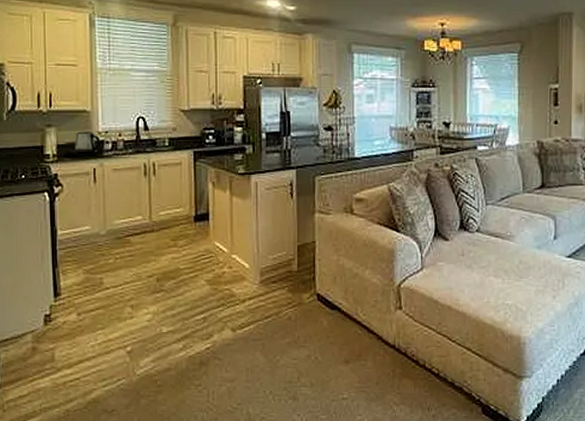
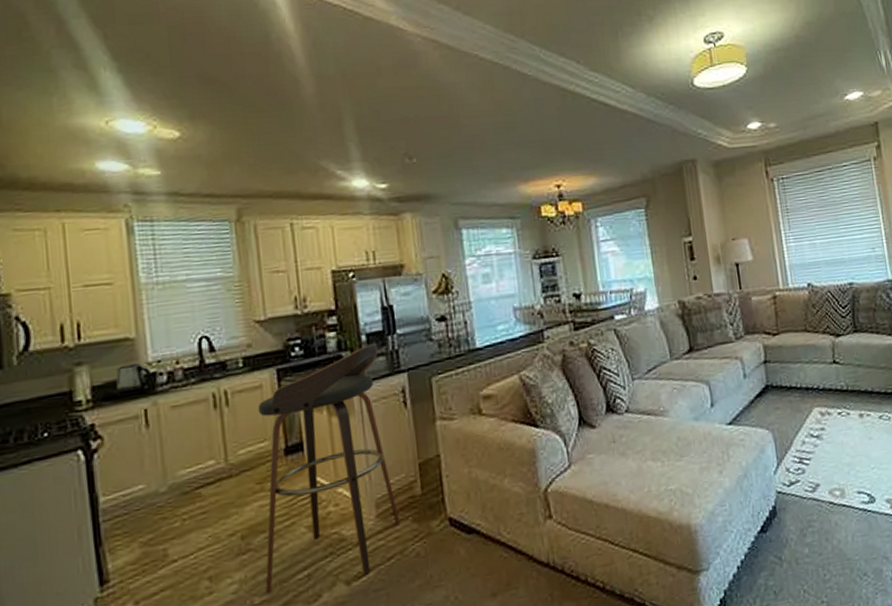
bar stool: none [172,141,278,326] -> present [257,342,401,594]

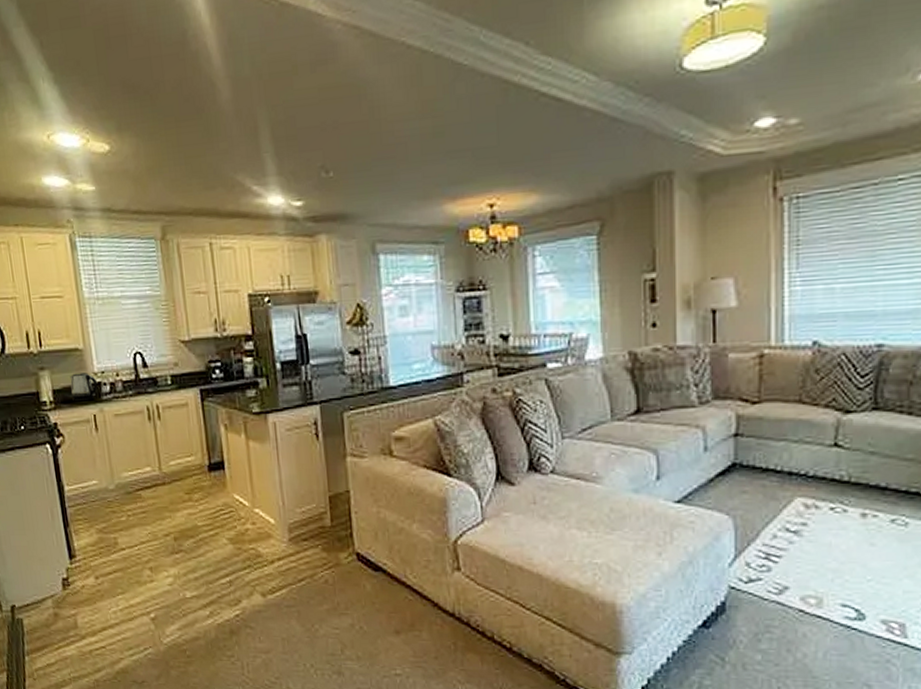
bar stool: present [257,342,401,594] -> none [184,371,311,591]

